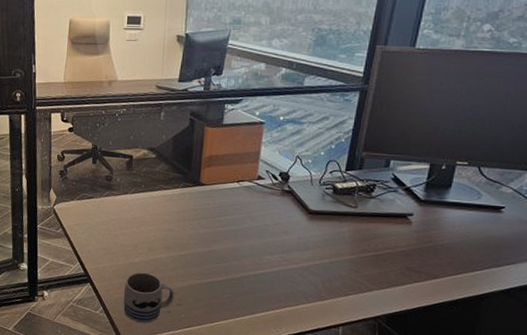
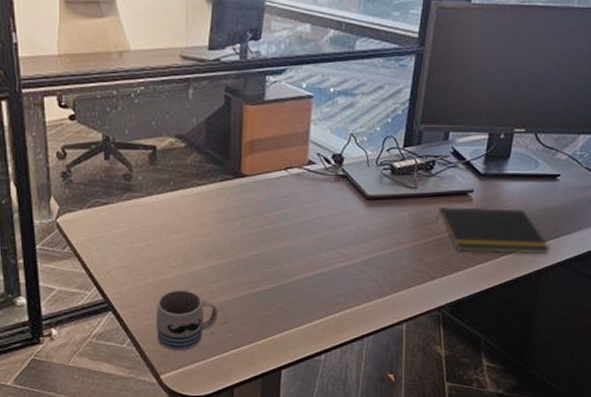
notepad: none [373,226,492,281] -> present [434,206,550,255]

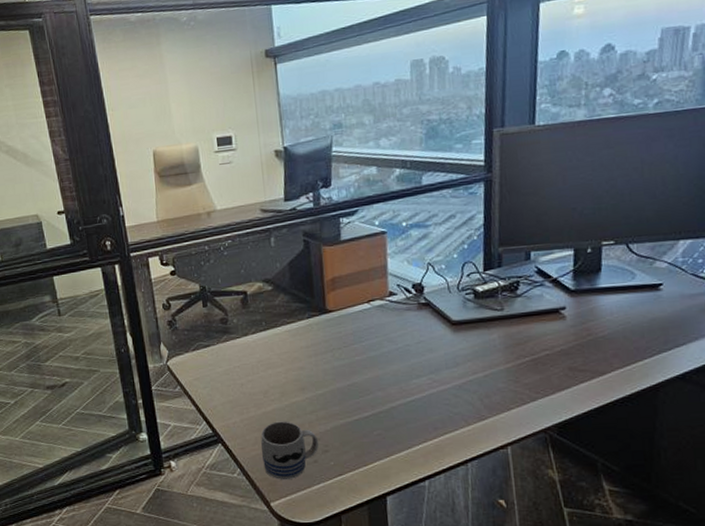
notepad: present [434,206,550,255] -> none [527,323,663,371]

